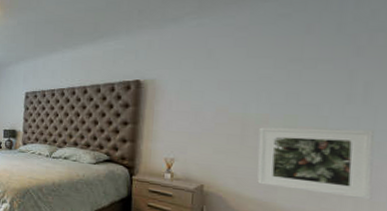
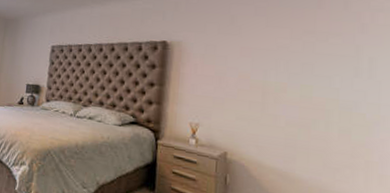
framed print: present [257,127,374,201] -> none [277,96,380,174]

